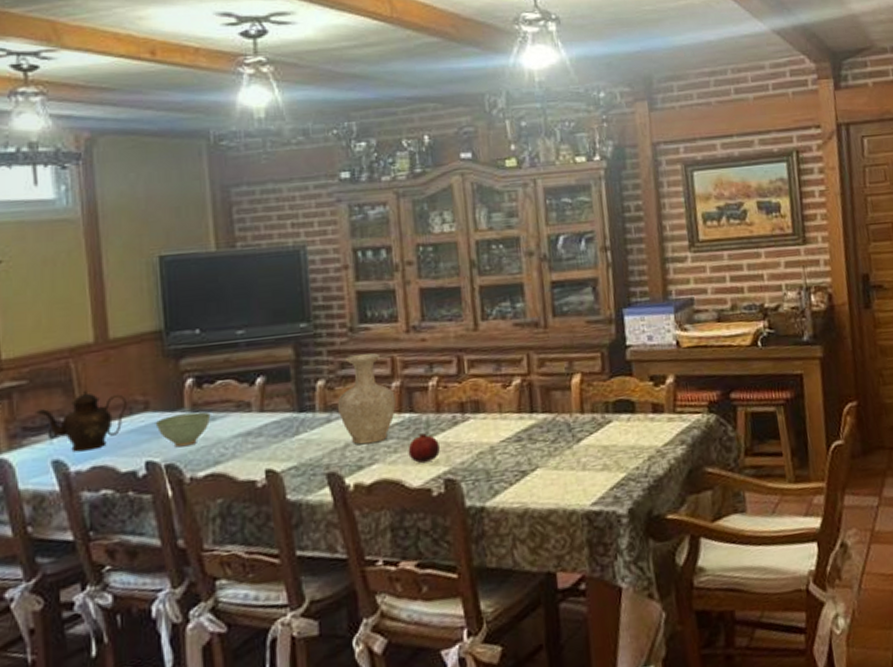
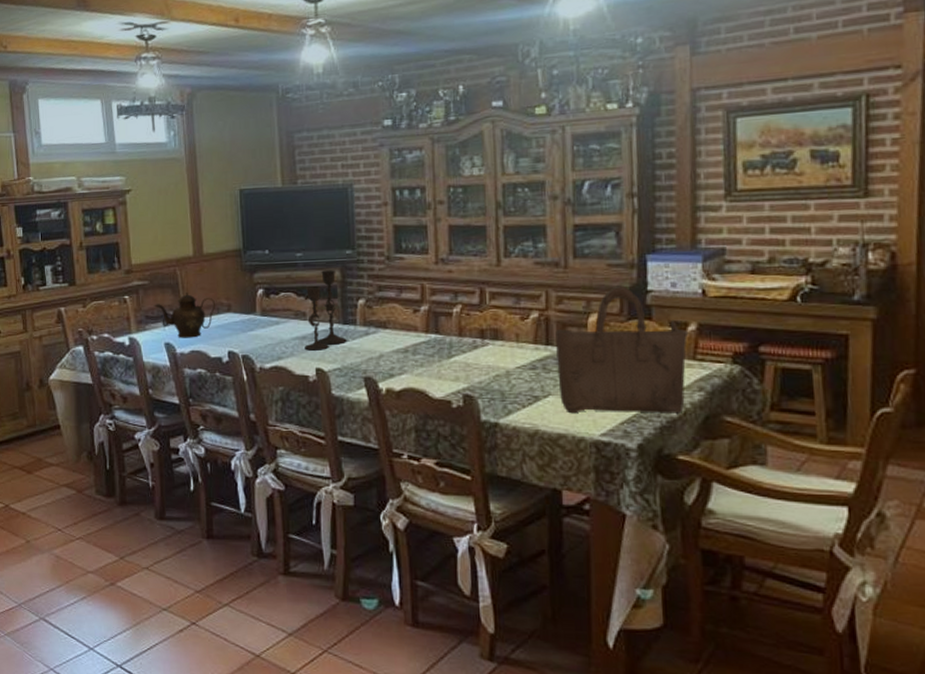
bowl: present [155,412,211,447] -> none [235,317,276,343]
candlestick: none [250,348,304,449] -> present [305,270,347,351]
vase: present [337,353,396,445] -> none [374,280,424,357]
fruit: present [408,433,440,464] -> none [432,353,460,379]
handbag: none [539,342,669,486] -> present [555,285,689,414]

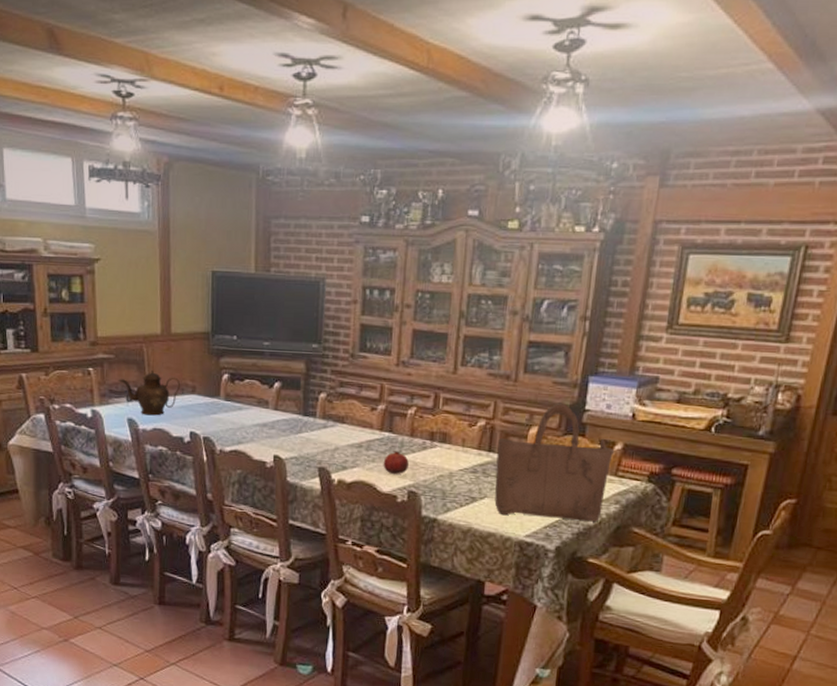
candlestick: present [305,270,347,351] -> none [265,361,306,439]
fruit: none [432,353,460,379] -> present [383,451,409,475]

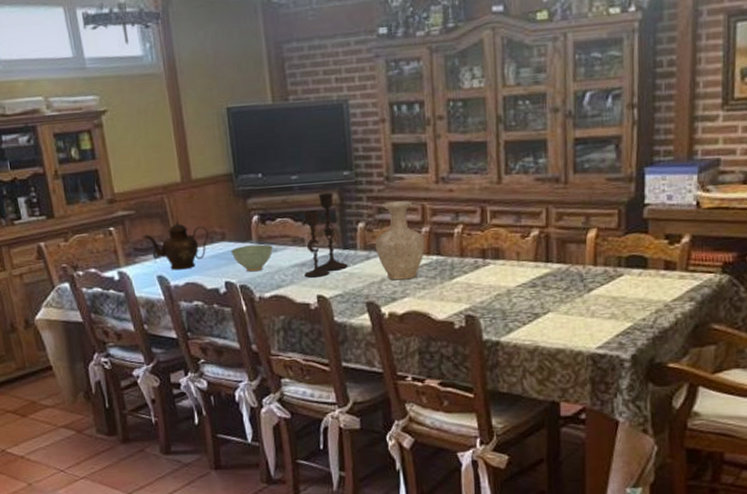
bowl: none [199,400,239,426] -> present [230,244,273,272]
candlestick: none [265,361,306,439] -> present [303,193,348,278]
vase: none [333,378,380,452] -> present [375,201,425,281]
fruit: present [383,451,409,475] -> none [434,274,462,300]
handbag: present [494,402,615,522] -> none [555,200,682,329]

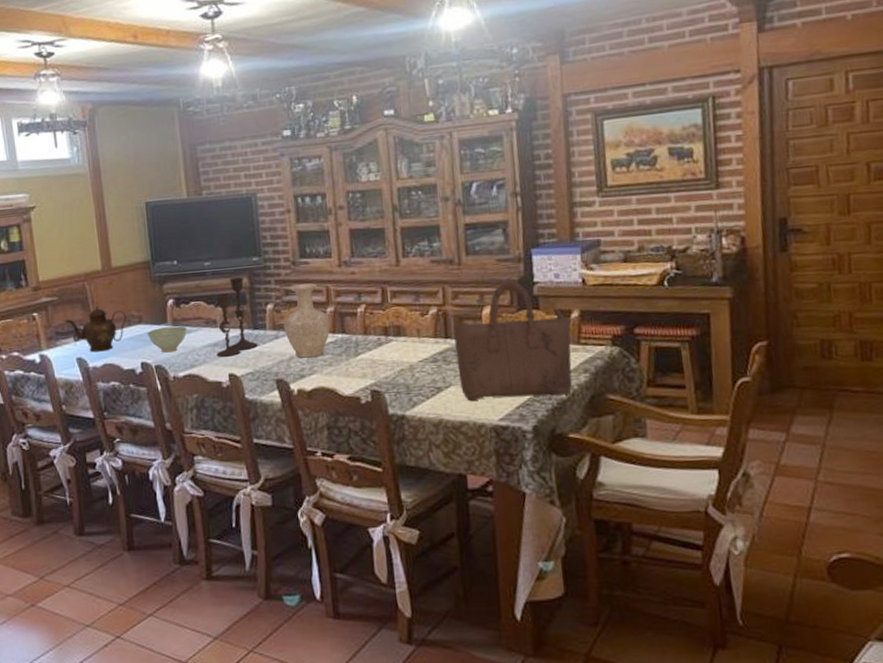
handbag: none [555,200,682,329] -> present [453,279,573,402]

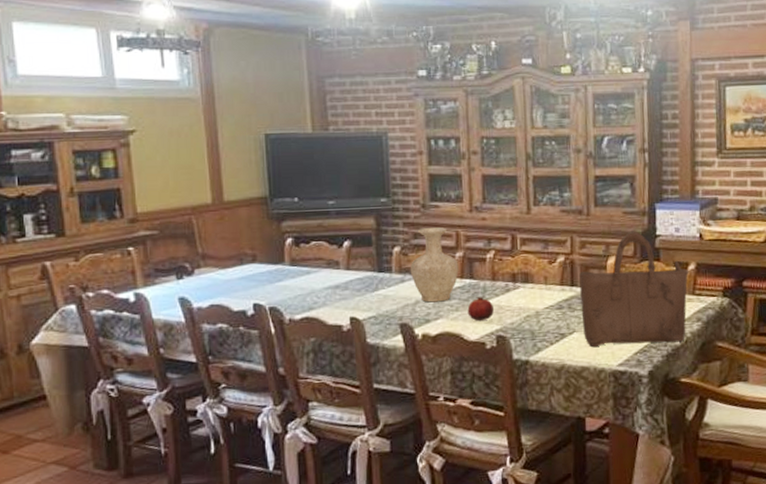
teapot: present [63,305,127,352] -> none [164,242,239,292]
bowl: present [147,326,187,353] -> none [261,266,307,294]
candlestick: present [216,277,258,357] -> none [338,218,382,300]
fruit: none [340,351,367,376] -> present [467,297,494,322]

